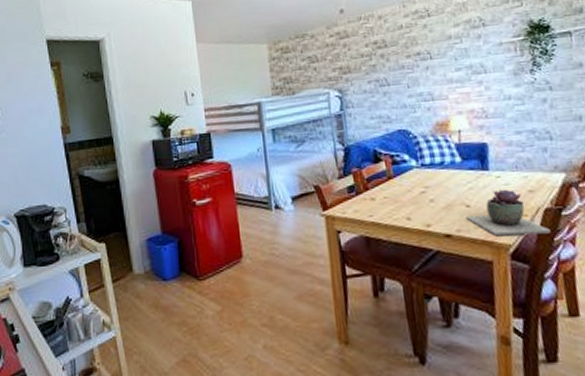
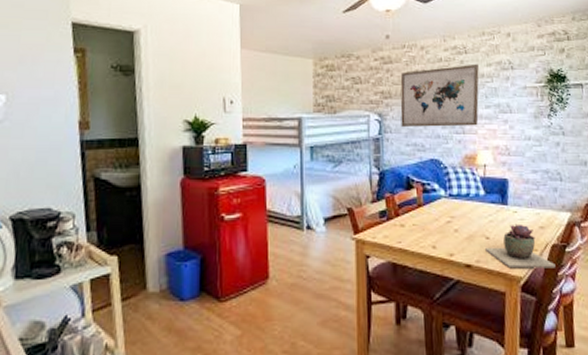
wall art: none [359,25,449,100] -> present [400,63,479,127]

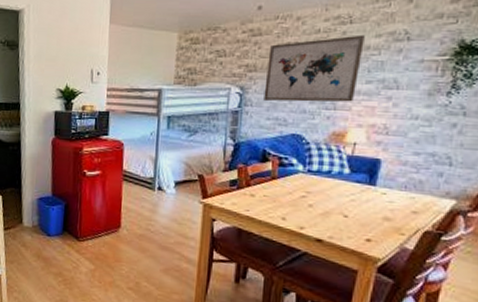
succulent plant: present [485,224,556,269] -> none [341,205,425,255]

